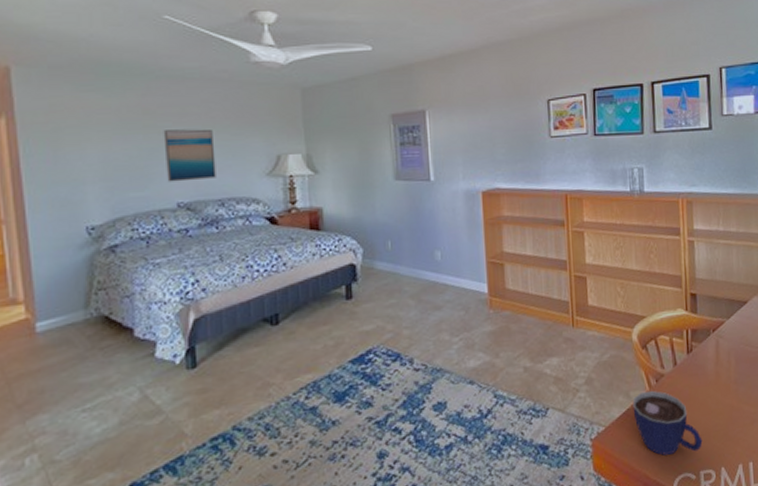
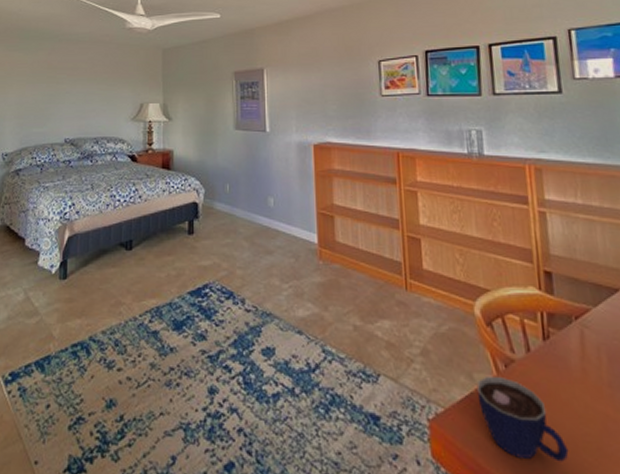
wall art: present [163,129,216,182] -> none [59,80,95,122]

